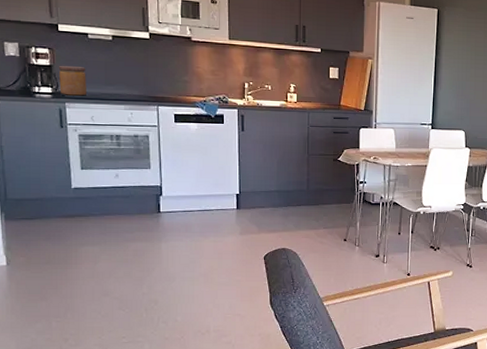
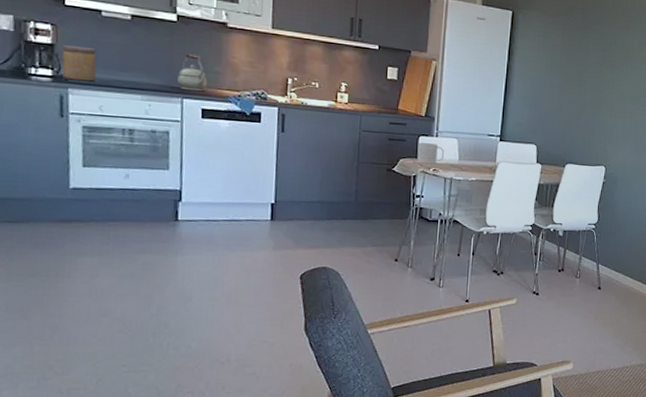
kettle: none [153,66,178,99] -> present [177,53,208,92]
mug: none [359,134,382,153] -> present [417,143,444,164]

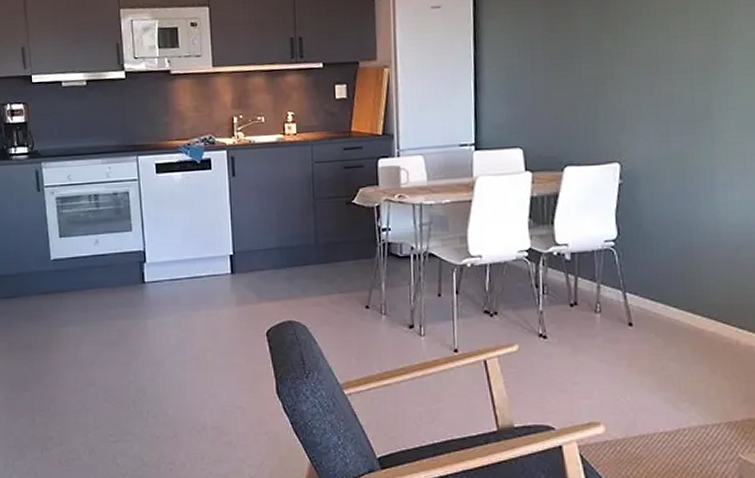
jar: present [62,44,97,82] -> none [33,119,62,154]
kettle: present [177,53,208,92] -> none [131,108,159,147]

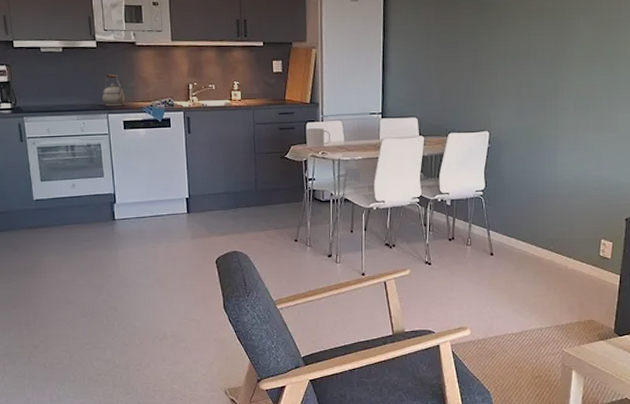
kettle: none [131,108,159,147] -> present [102,73,126,107]

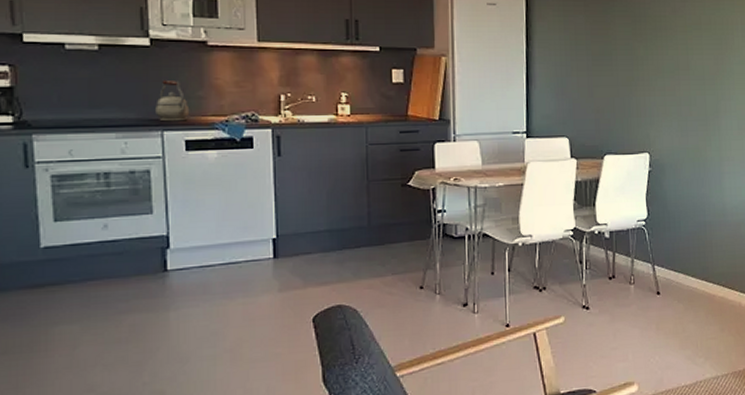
mug: present [306,128,330,148] -> none [434,149,464,174]

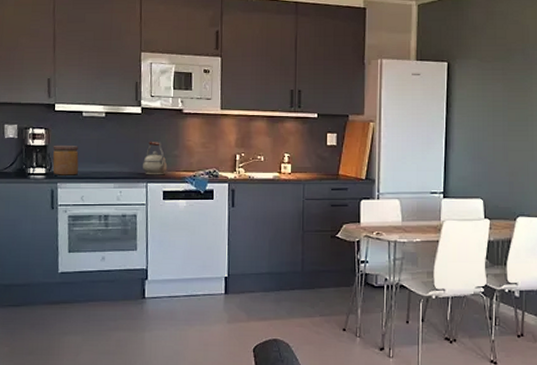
jar: none [22,85,62,125] -> present [53,145,79,175]

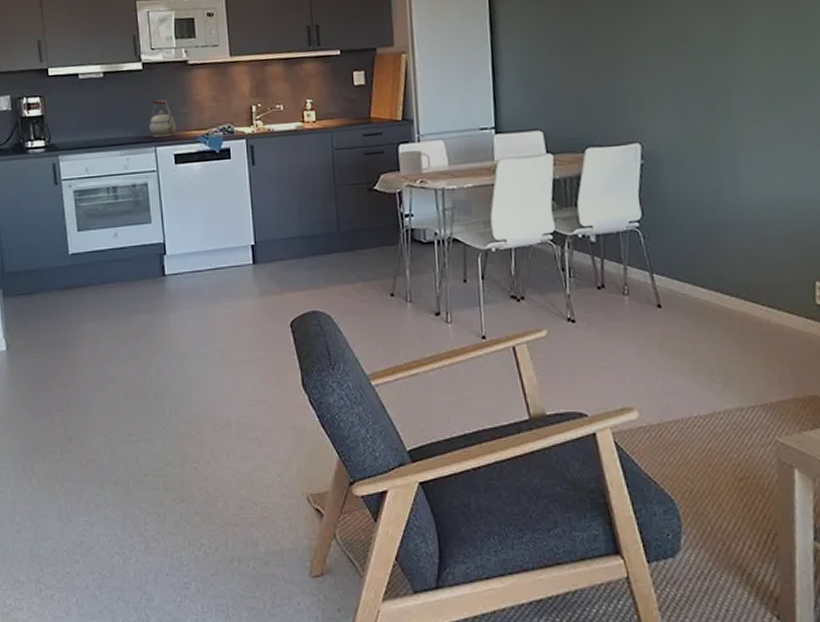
jar: present [53,145,79,175] -> none [50,112,80,147]
mug: none [360,206,386,228] -> present [398,150,430,176]

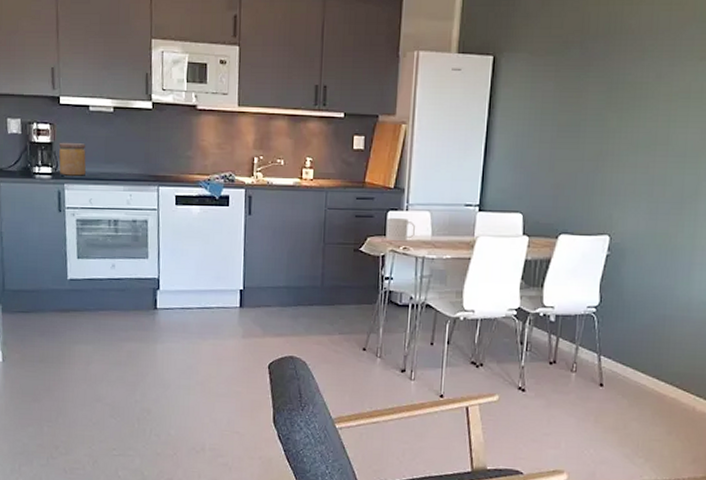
jar: none [50,112,80,147] -> present [58,142,86,176]
kettle: present [149,99,177,138] -> none [154,140,181,178]

